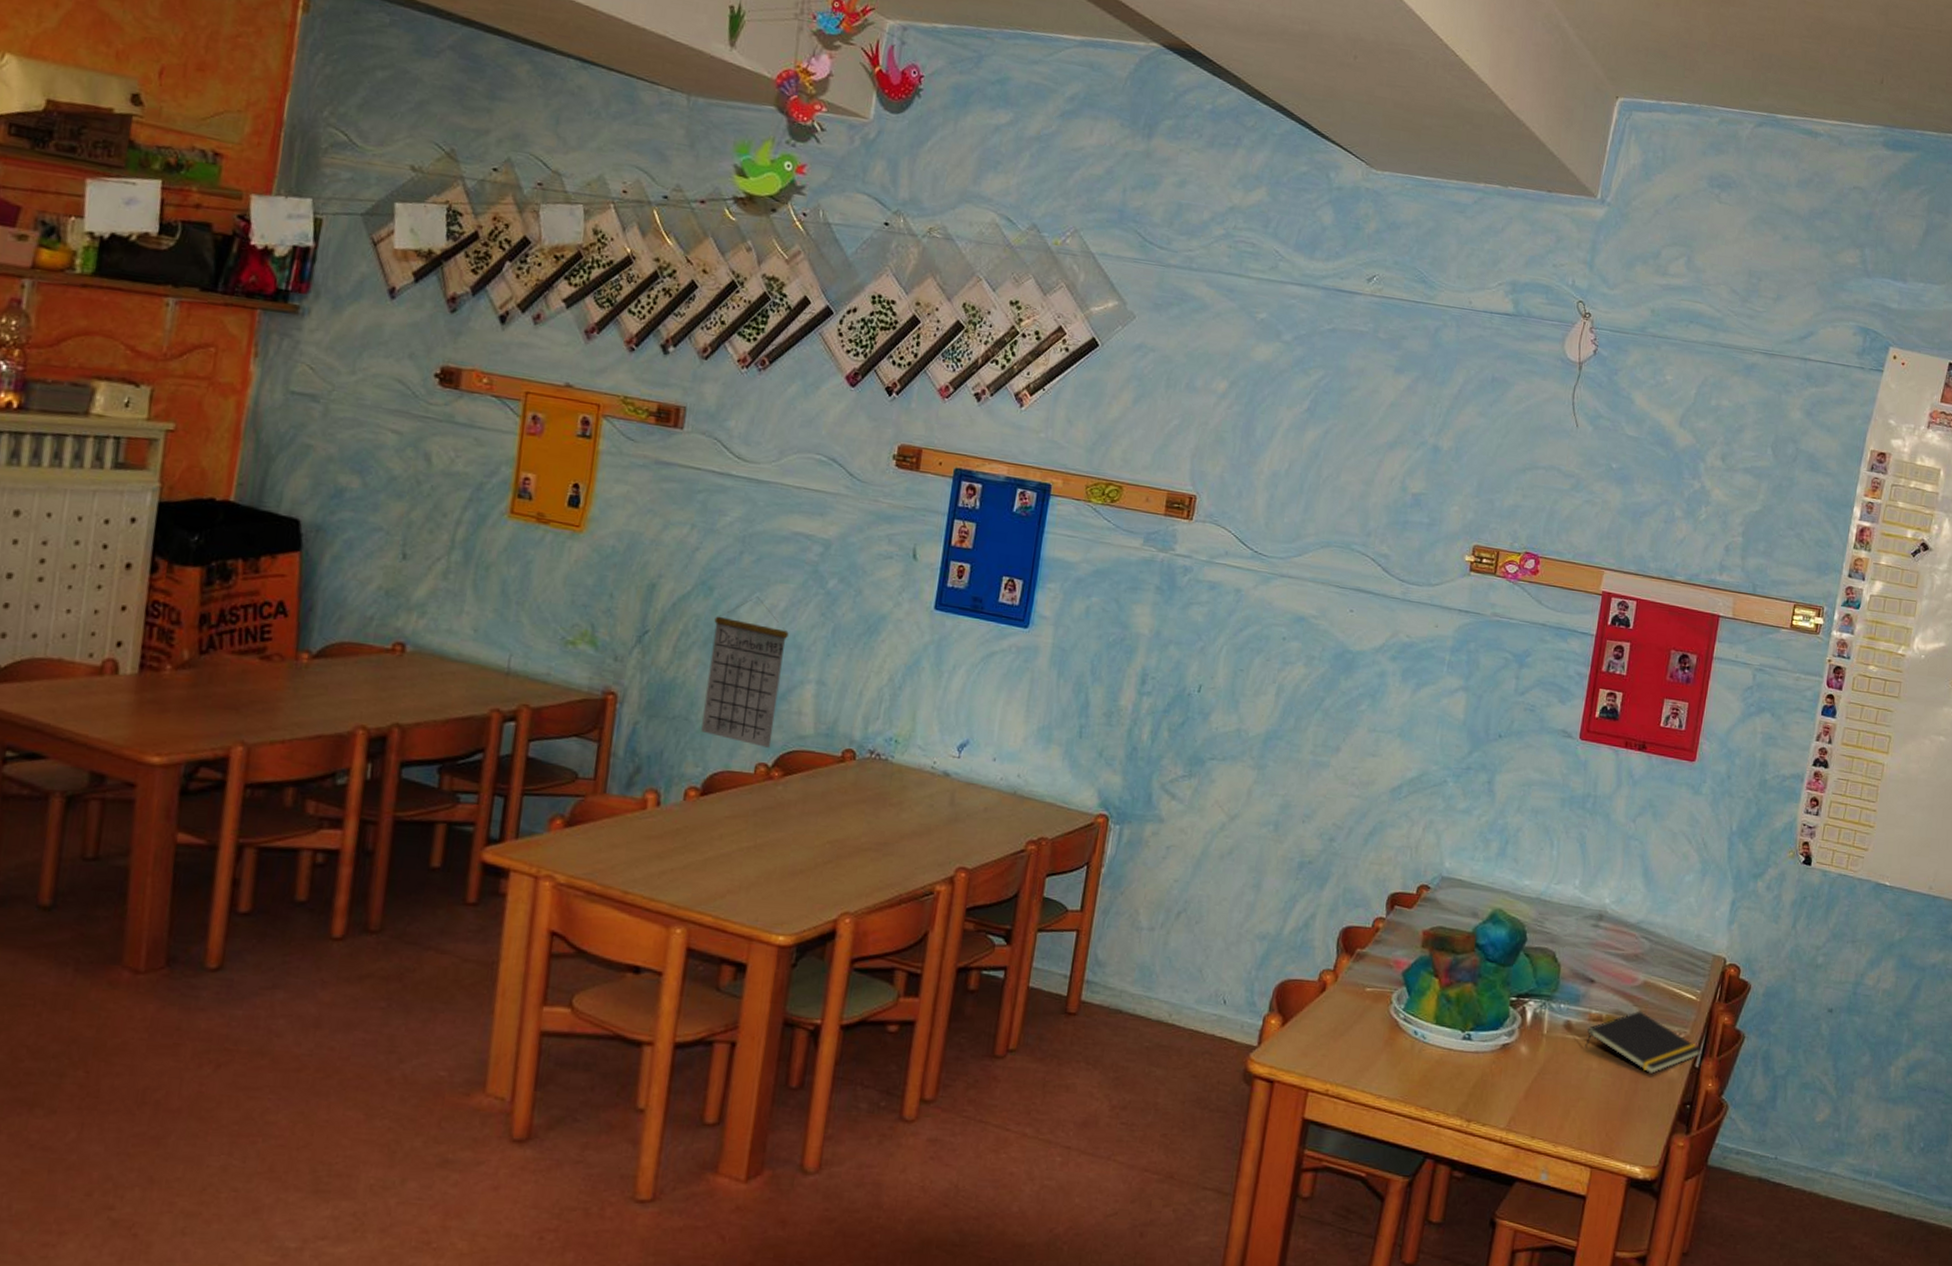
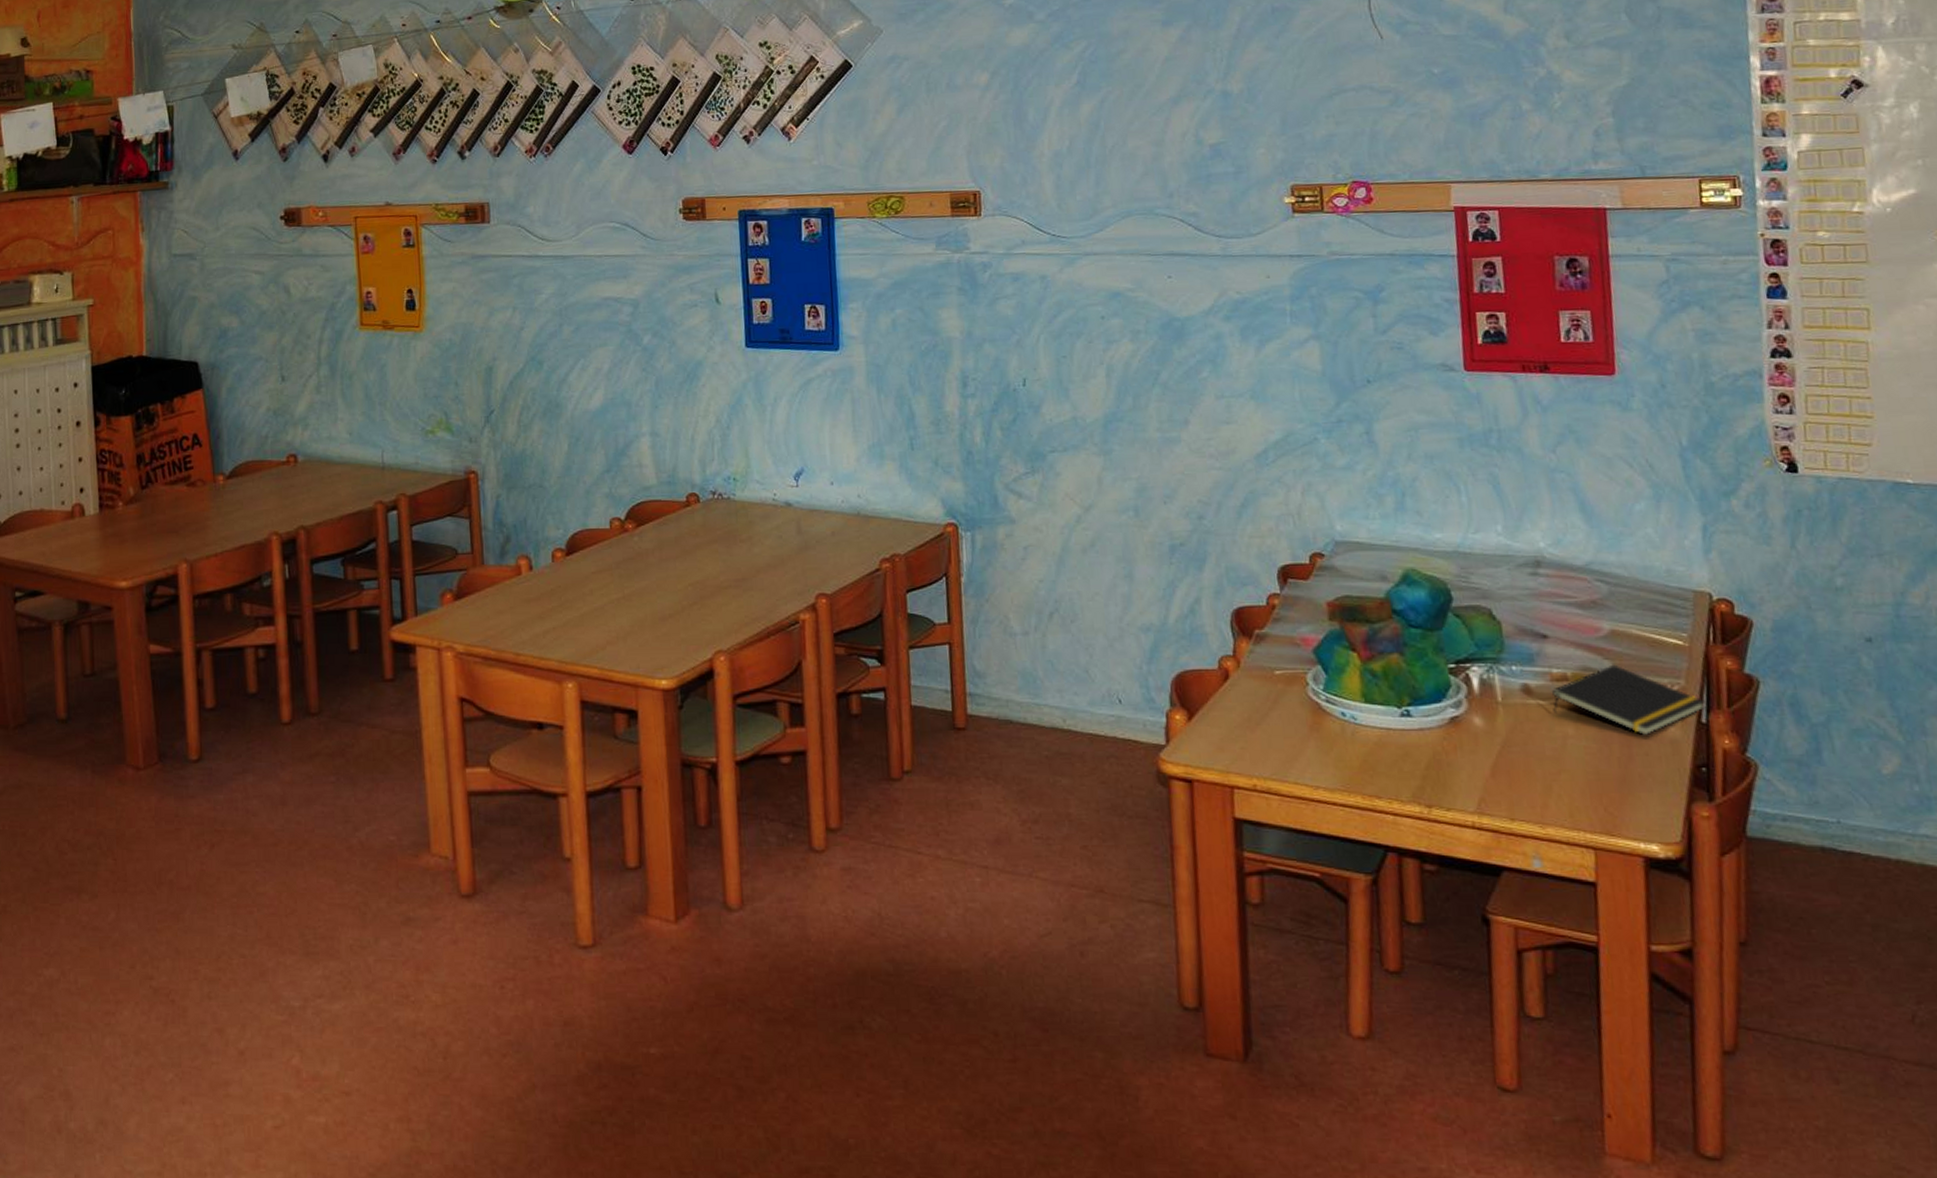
calendar: present [701,596,789,749] -> none [549,363,620,504]

